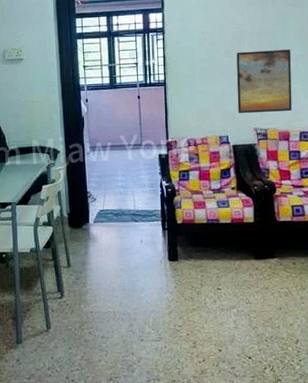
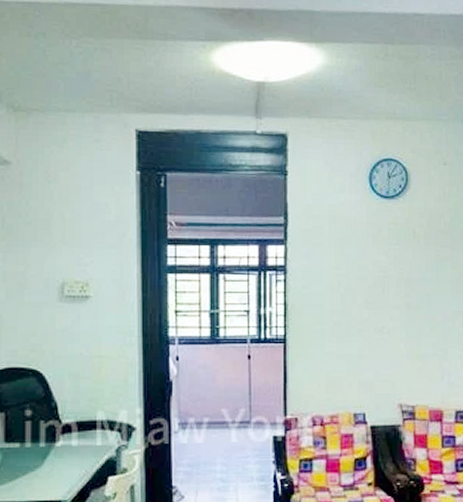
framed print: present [236,49,293,113] -> none [378,303,447,384]

